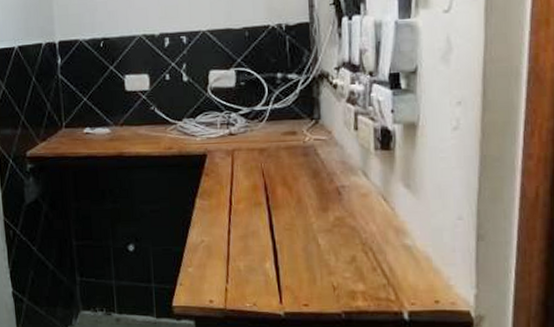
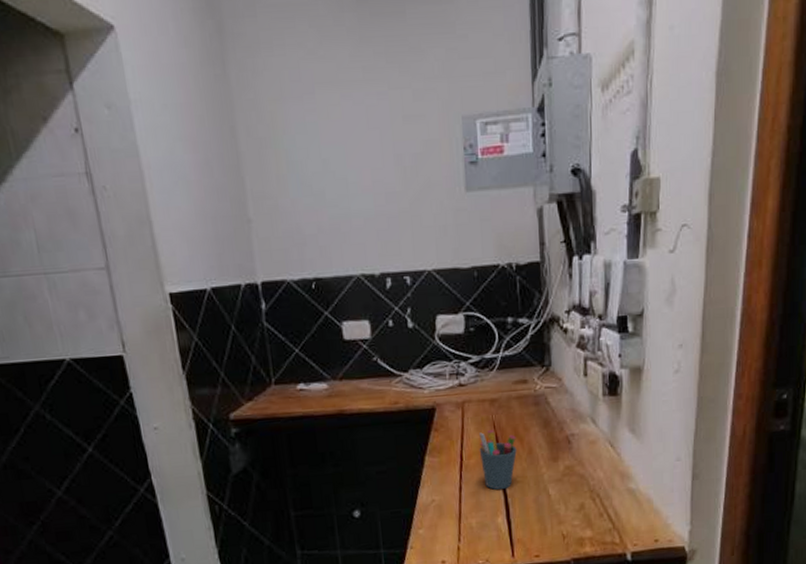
pen holder: none [248,178,286,236] -> present [479,430,517,490]

